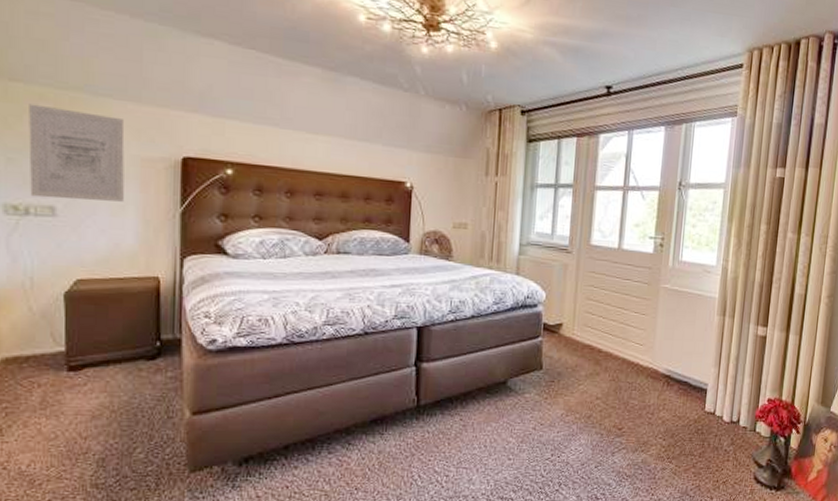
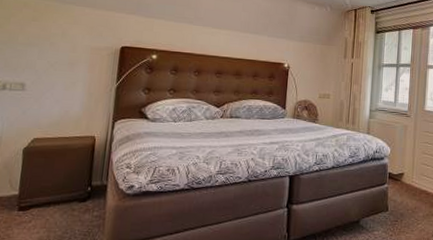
wall art: present [28,103,125,202] -> none [8,9,82,79]

